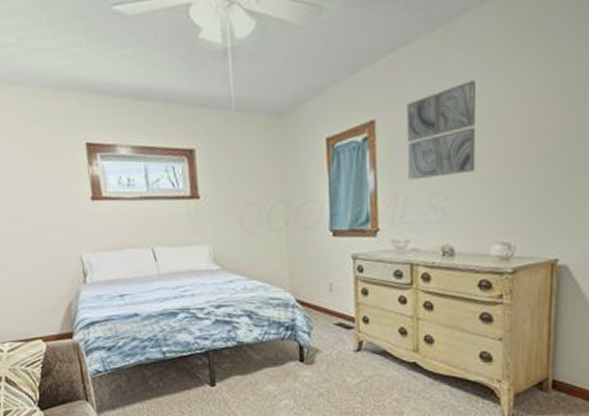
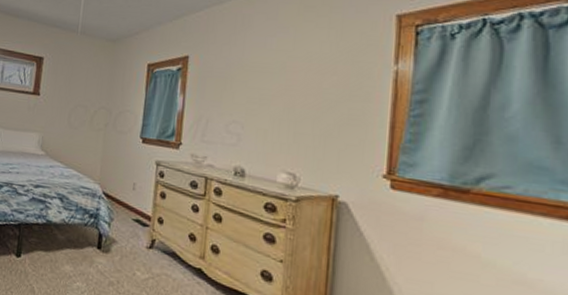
wall art: present [406,80,477,181] -> none [210,37,273,109]

